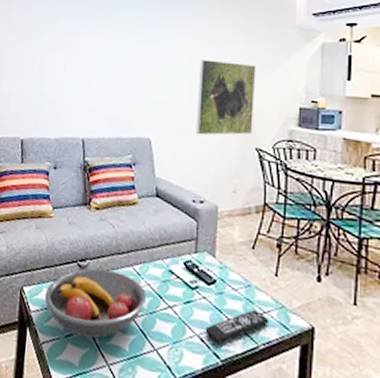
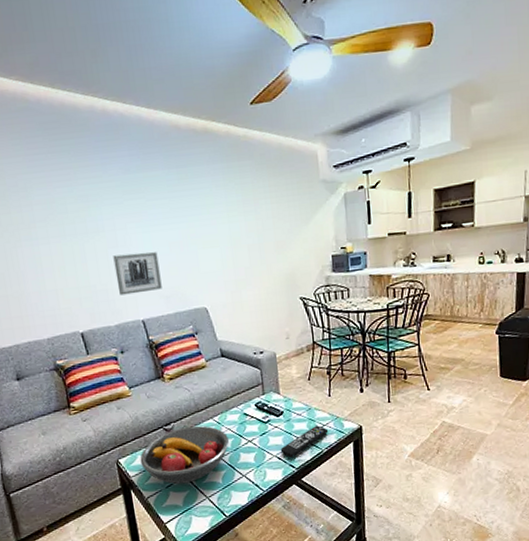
wall art: none [66,69,112,111] -> present [113,251,162,296]
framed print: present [195,60,257,135] -> none [239,222,296,296]

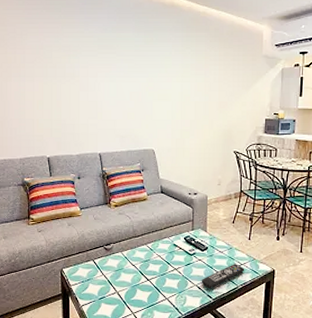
wall art: present [113,251,162,296] -> none [83,97,120,131]
fruit bowl: present [140,426,229,484] -> none [81,249,158,298]

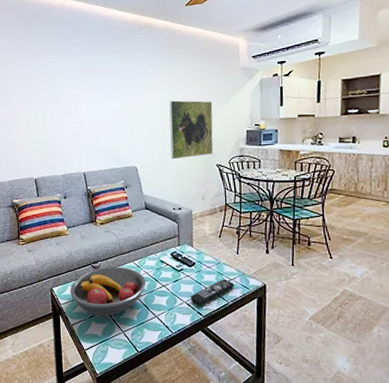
fruit bowl: none [81,249,158,298] -> present [70,266,146,316]
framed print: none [189,85,234,144] -> present [169,100,214,160]

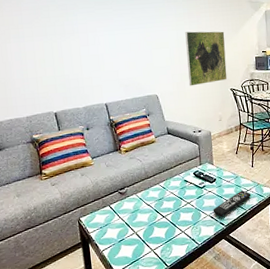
fruit bowl: present [70,266,146,316] -> none [98,190,172,239]

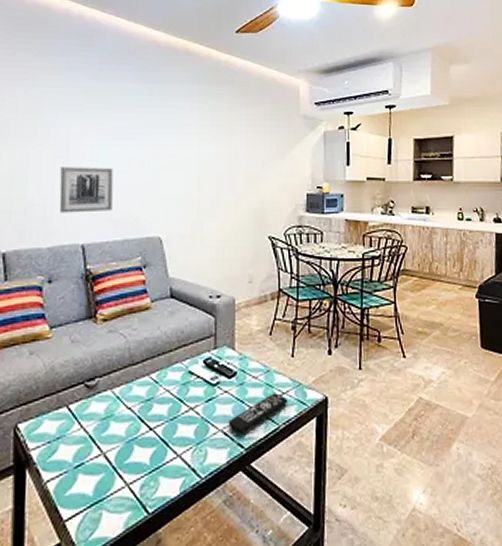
wall art: none [84,50,123,84] -> present [59,167,113,213]
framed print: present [185,31,228,86] -> none [208,151,266,229]

